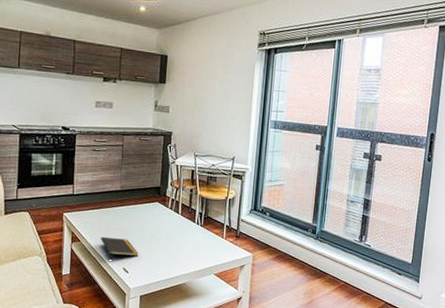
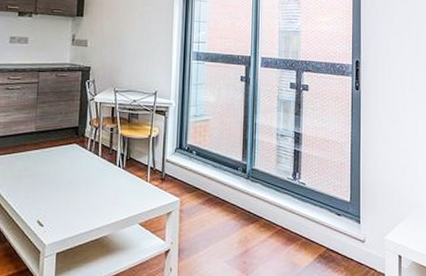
notepad: present [100,236,139,260] -> none [12,185,55,212]

